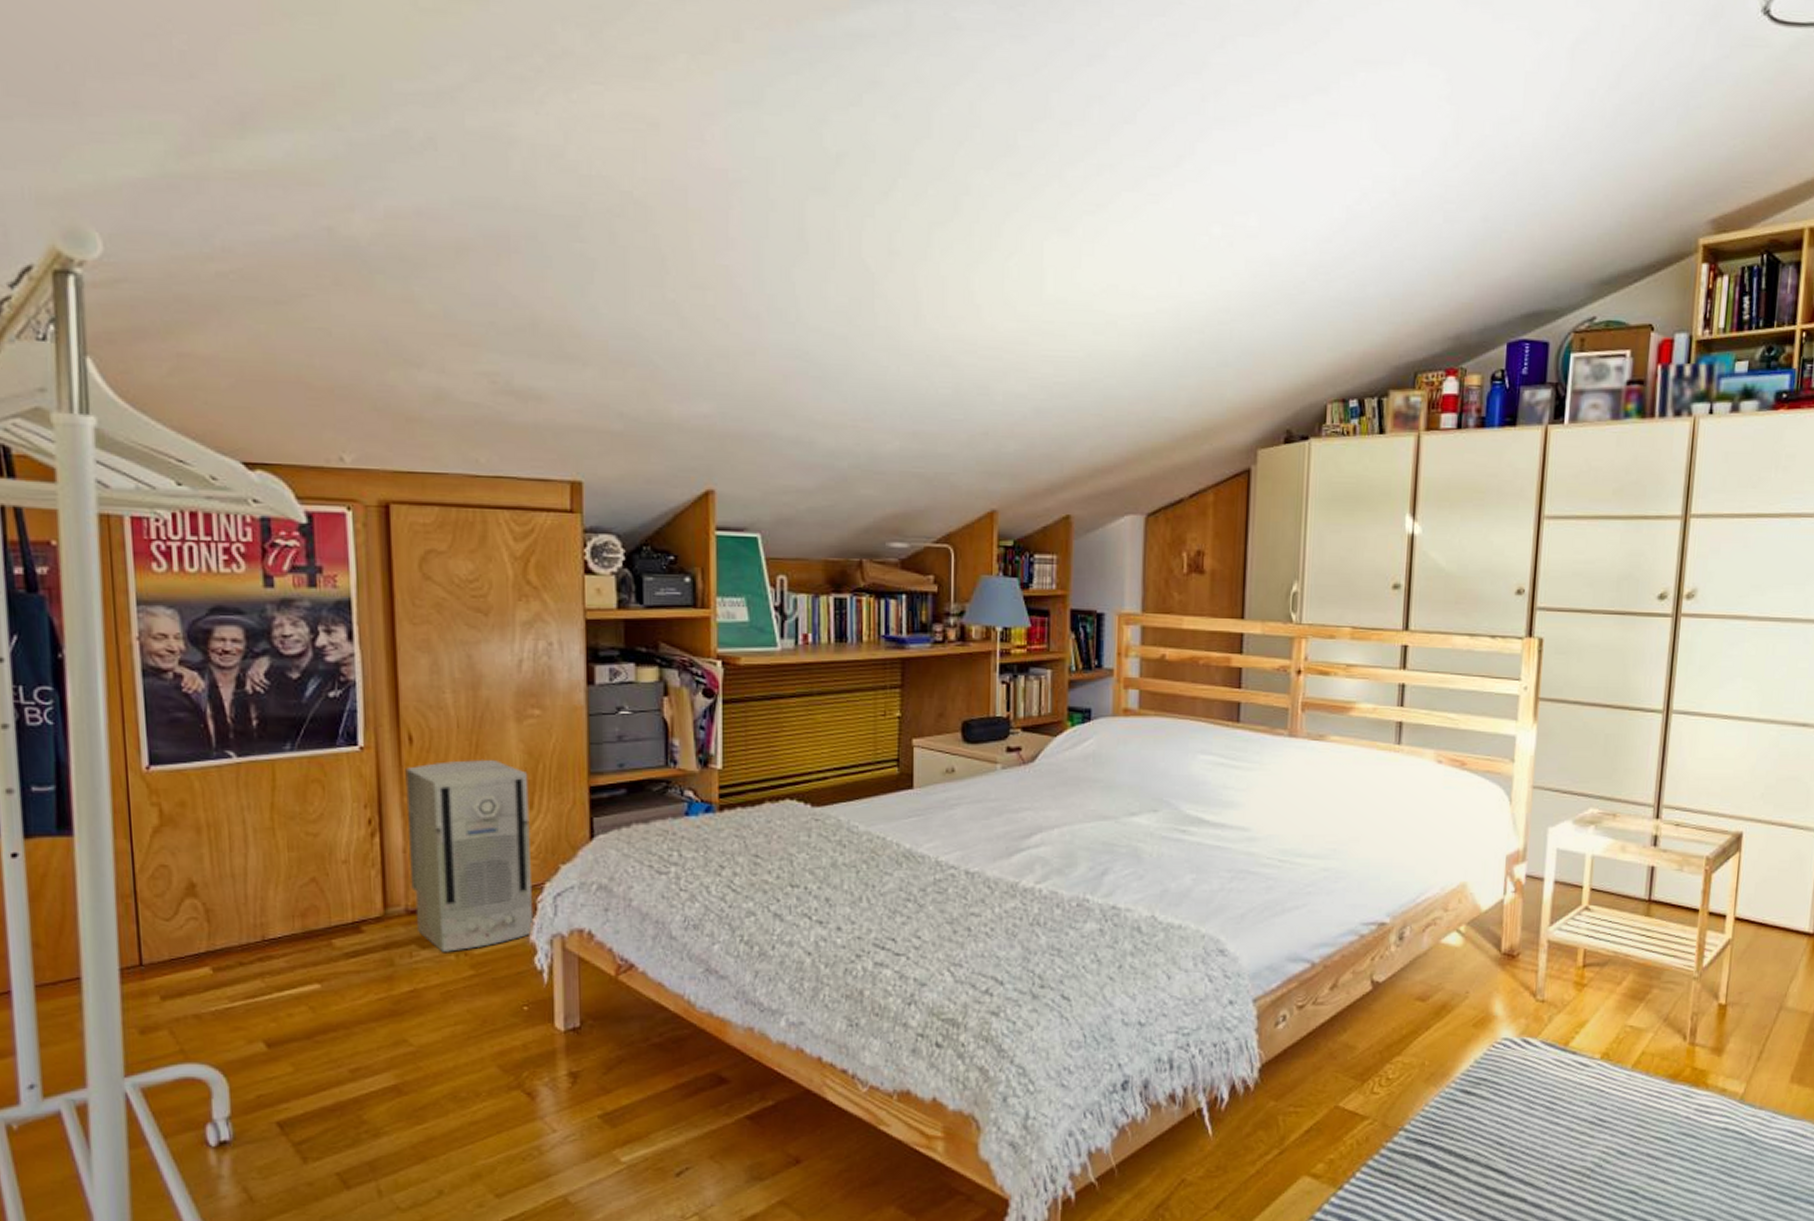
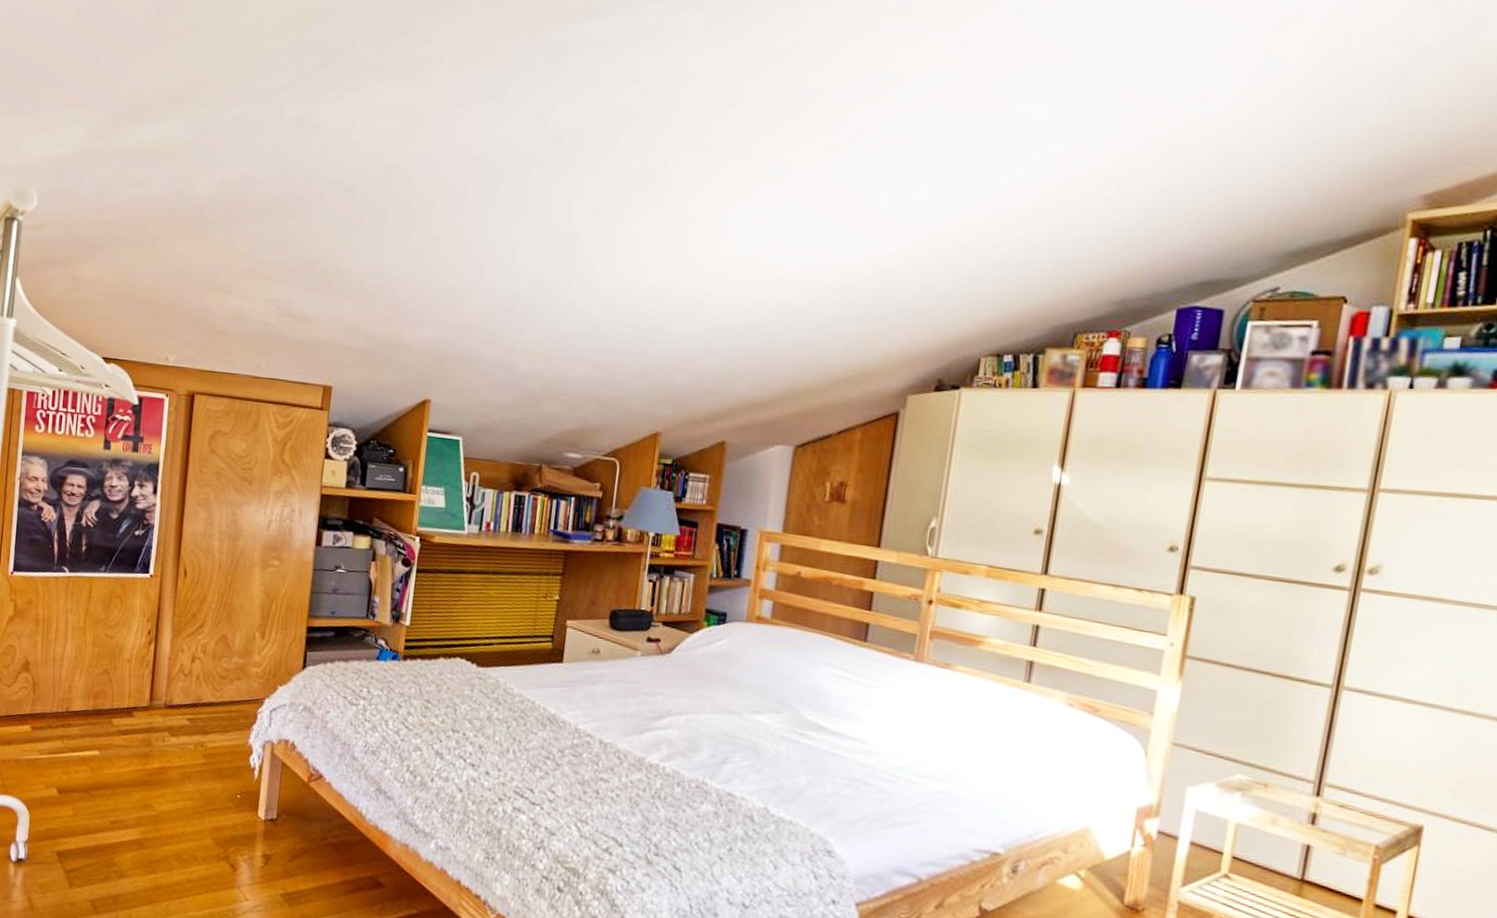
air purifier: present [405,759,534,952] -> none [170,593,264,742]

